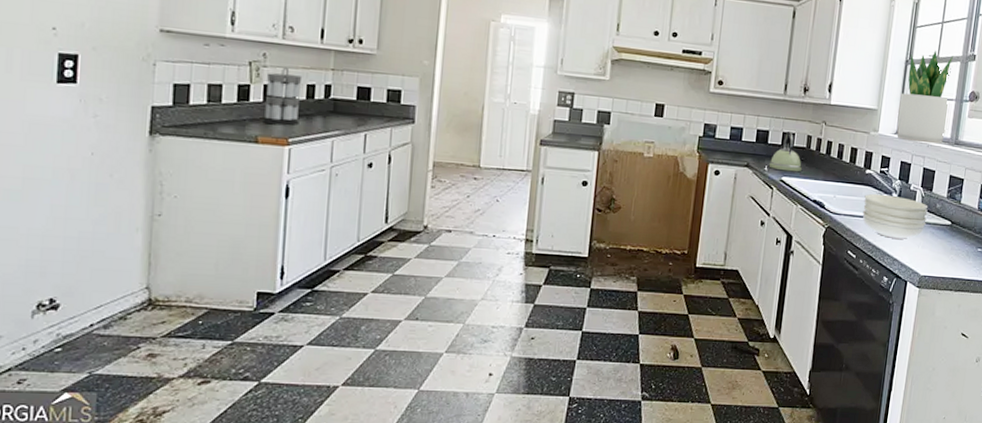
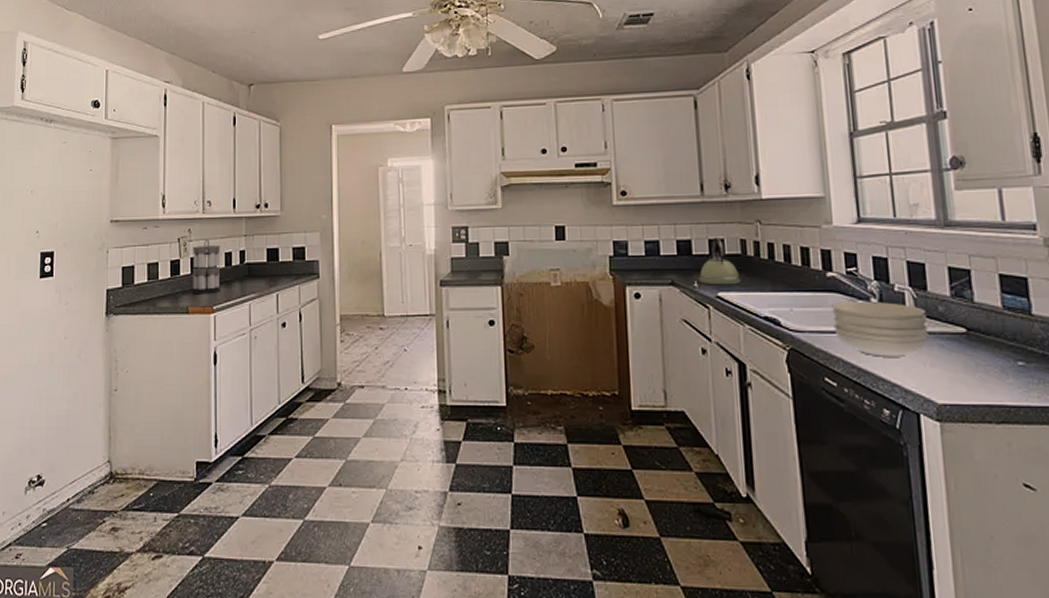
planter: present [896,51,954,145] -> none [852,115,927,230]

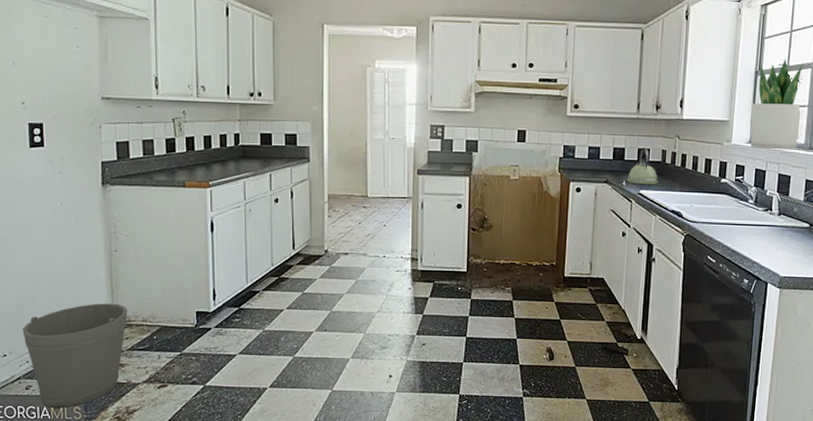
bucket: none [17,452,125,583] -> present [22,303,128,408]
spice rack: present [191,239,221,295] -> none [188,121,216,171]
bowl: present [832,301,929,357] -> none [720,201,785,243]
planter: none [852,115,927,230] -> present [749,60,805,150]

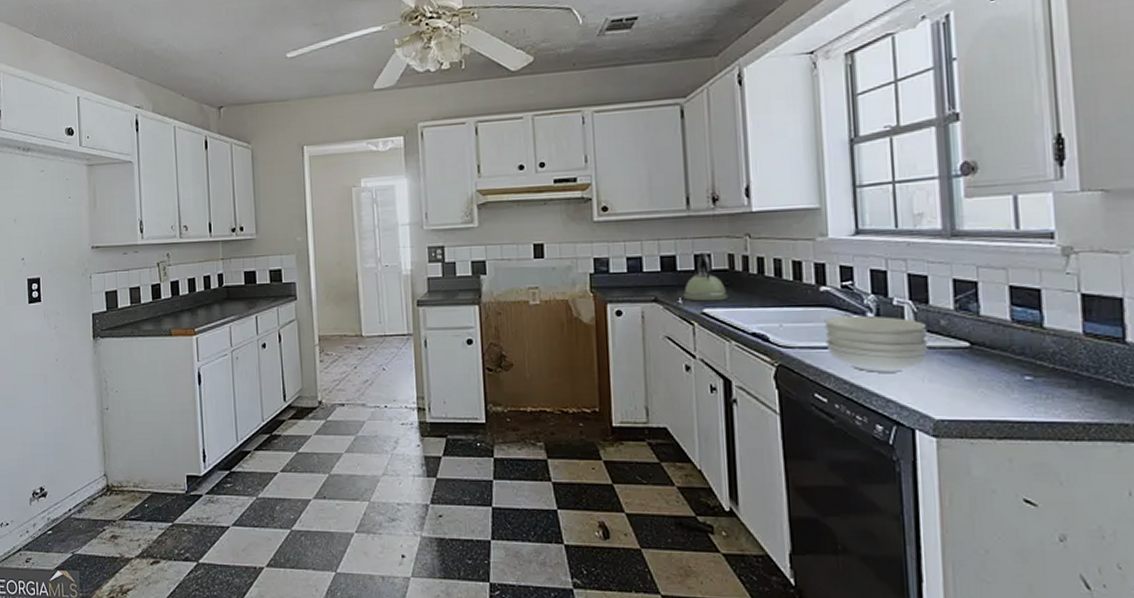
bucket: present [22,303,128,408] -> none [22,466,120,584]
bowl: none [720,201,785,243] -> present [824,315,929,372]
planter: present [749,60,805,150] -> none [851,119,933,242]

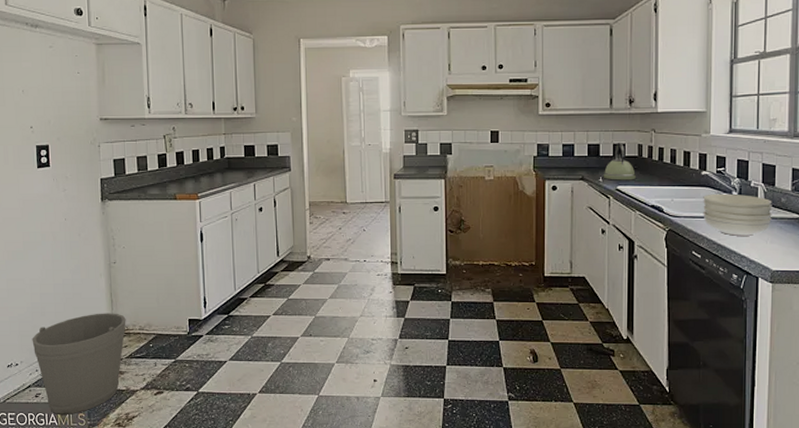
bucket: none [22,466,120,584] -> present [32,313,126,415]

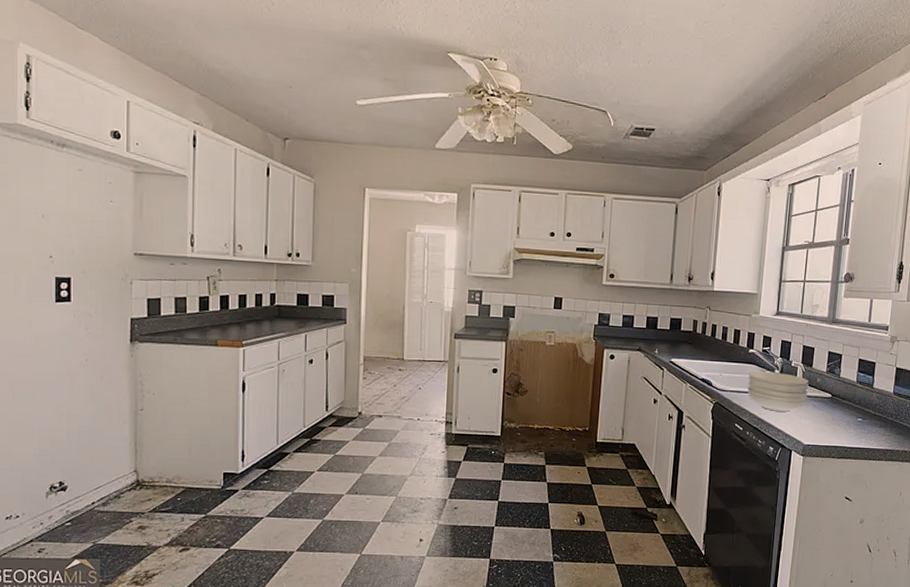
bucket: present [32,313,126,415] -> none [38,463,152,572]
kettle: present [603,142,637,181] -> none [658,316,690,354]

